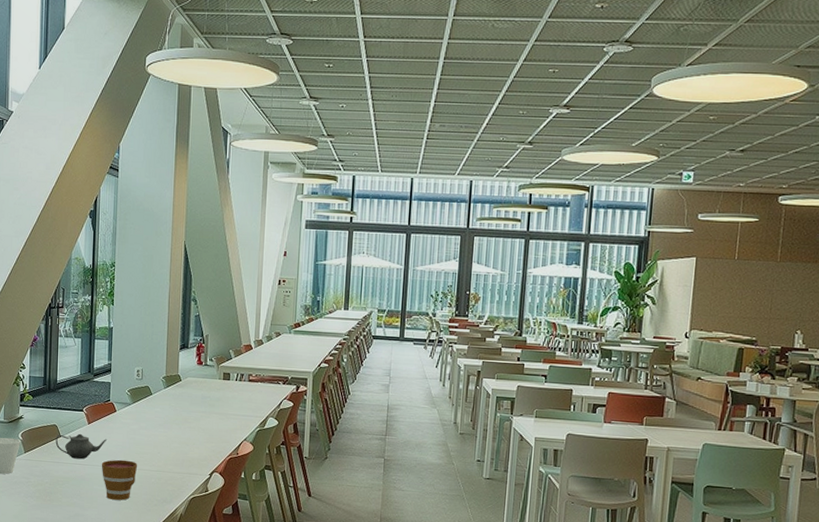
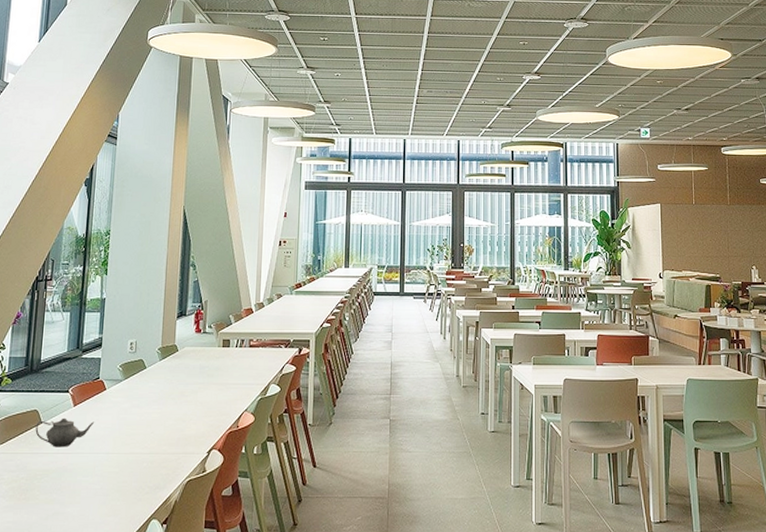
cup: present [101,459,138,500] -> none [86,444,128,491]

